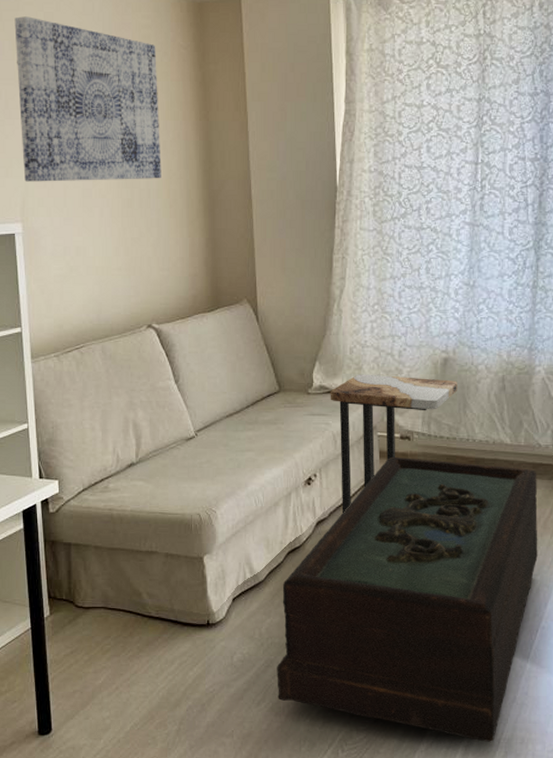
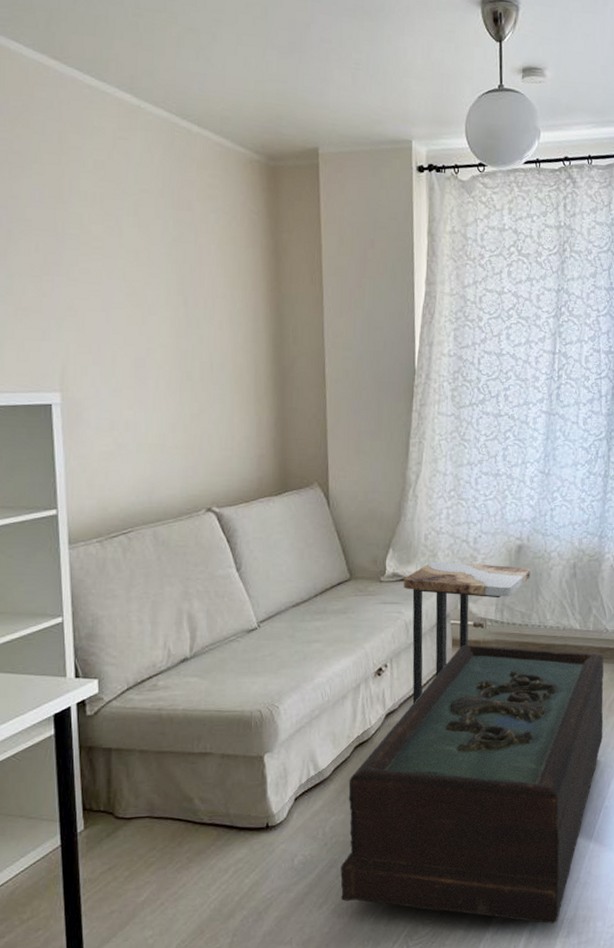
wall art: present [14,16,161,182] -> none [57,161,227,352]

